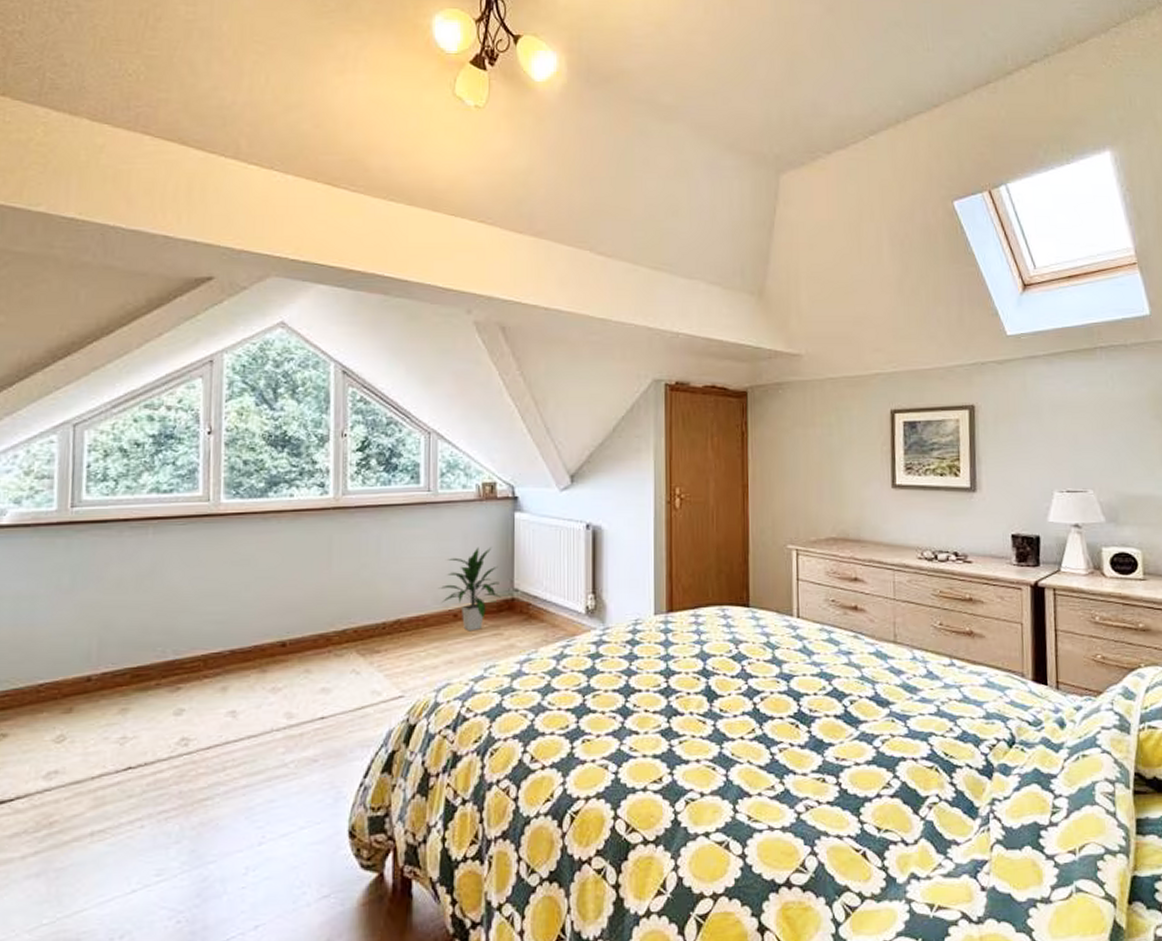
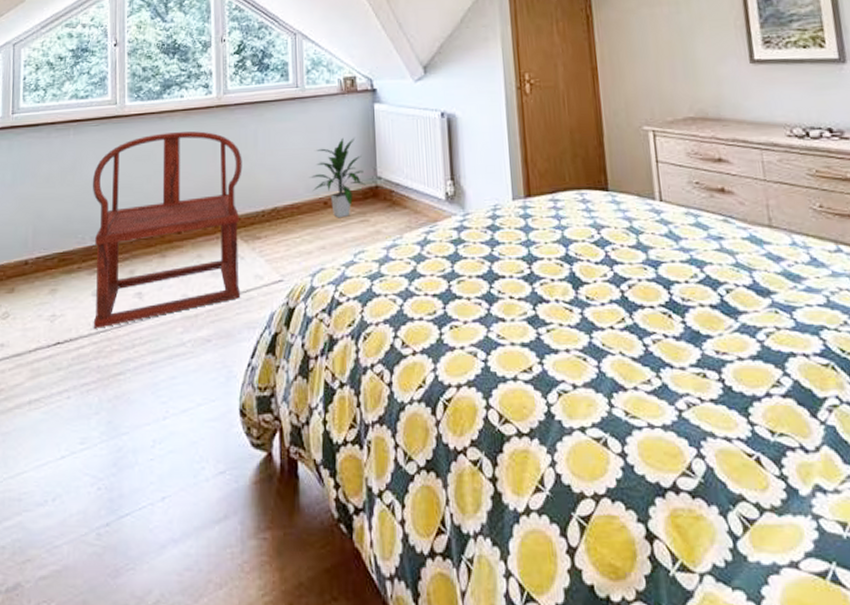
armchair: none [174,535,362,751] -> present [92,131,242,329]

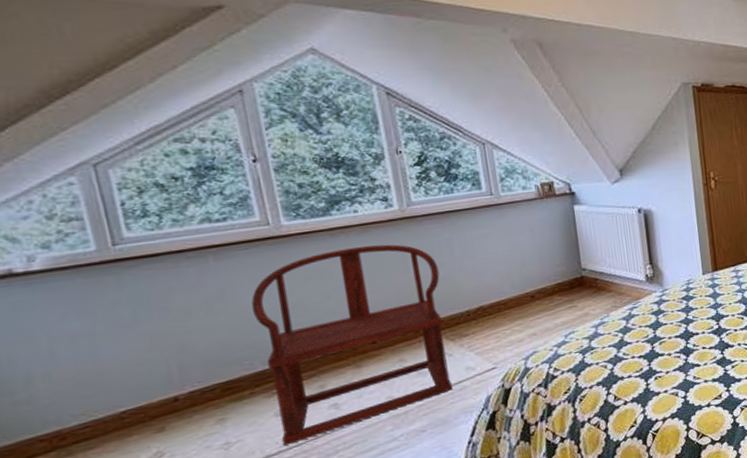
indoor plant: present [309,137,366,218] -> none [513,237,571,308]

